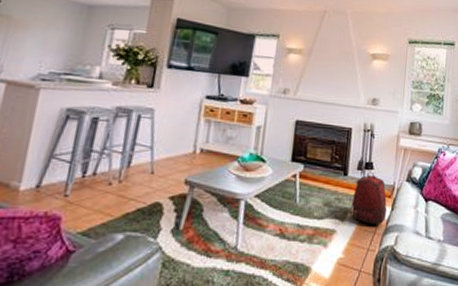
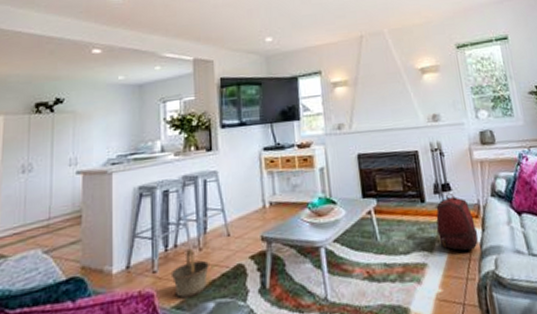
basket: none [82,178,126,227] -> present [170,248,209,299]

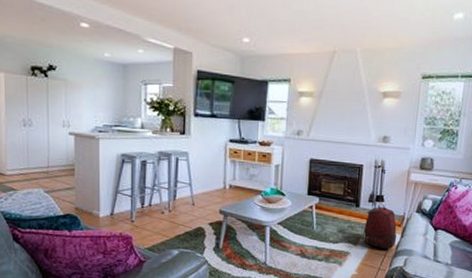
basket: present [170,248,209,299] -> none [145,209,176,244]

